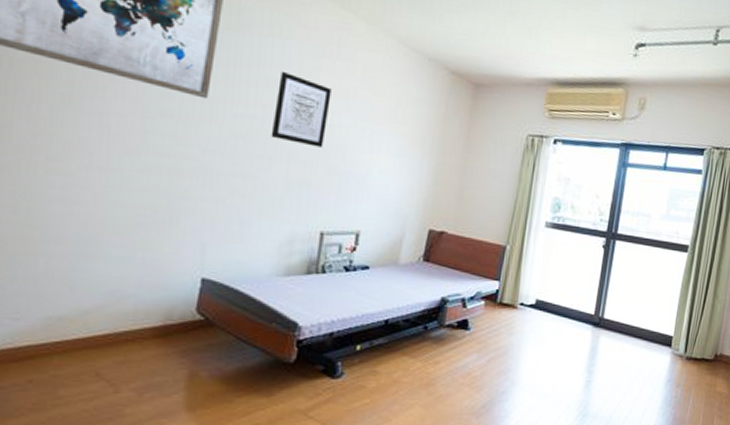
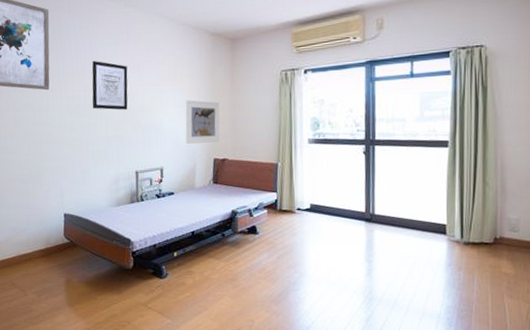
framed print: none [396,149,448,210] -> present [185,100,220,144]

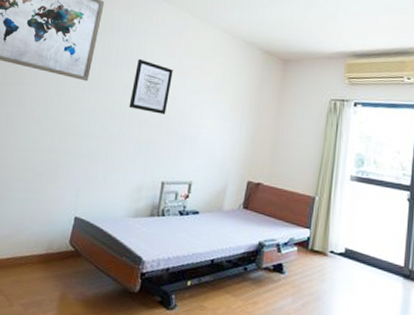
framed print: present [185,100,220,144] -> none [221,114,262,164]

